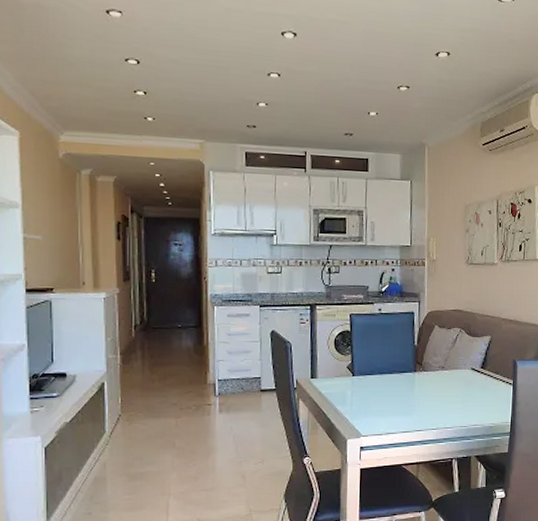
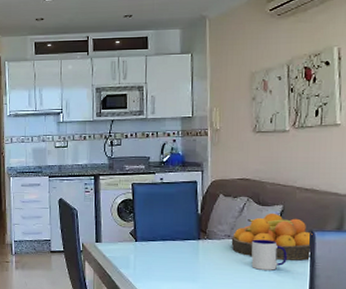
fruit bowl: none [444,343,515,389] -> present [231,213,313,260]
mug: none [462,370,493,400] -> present [251,239,287,270]

